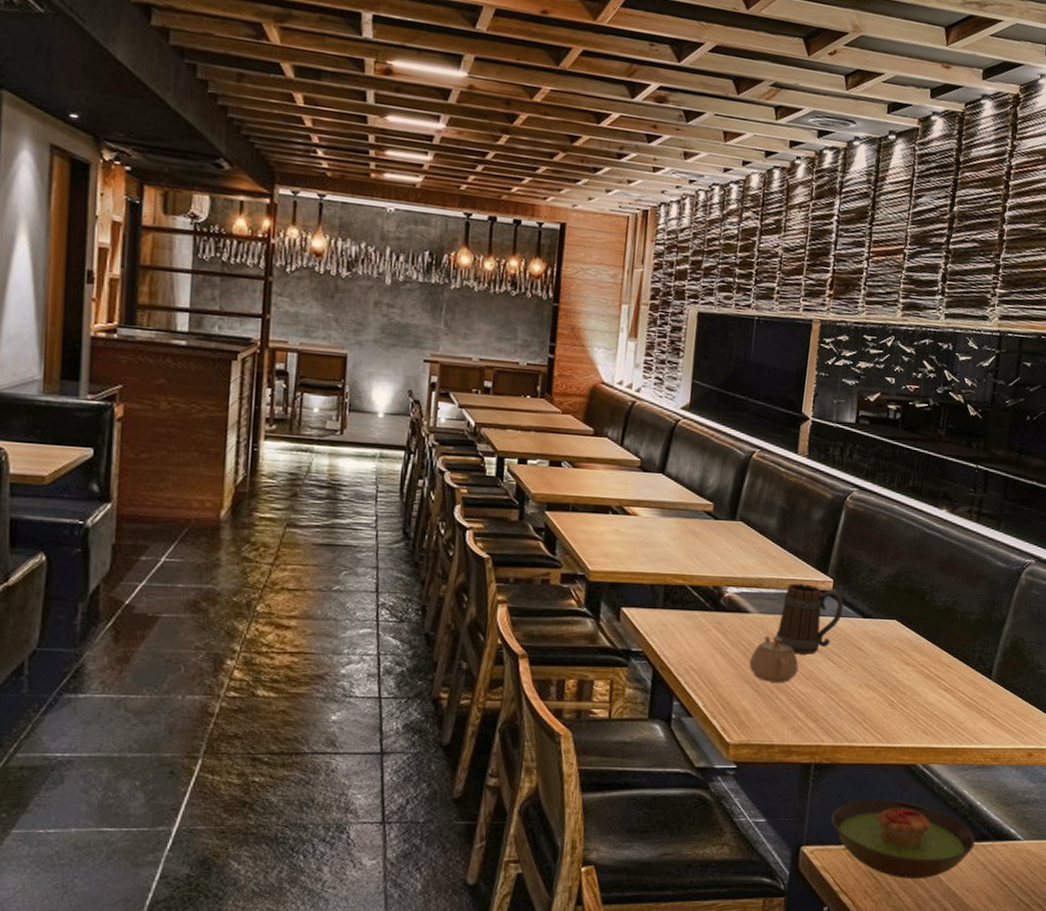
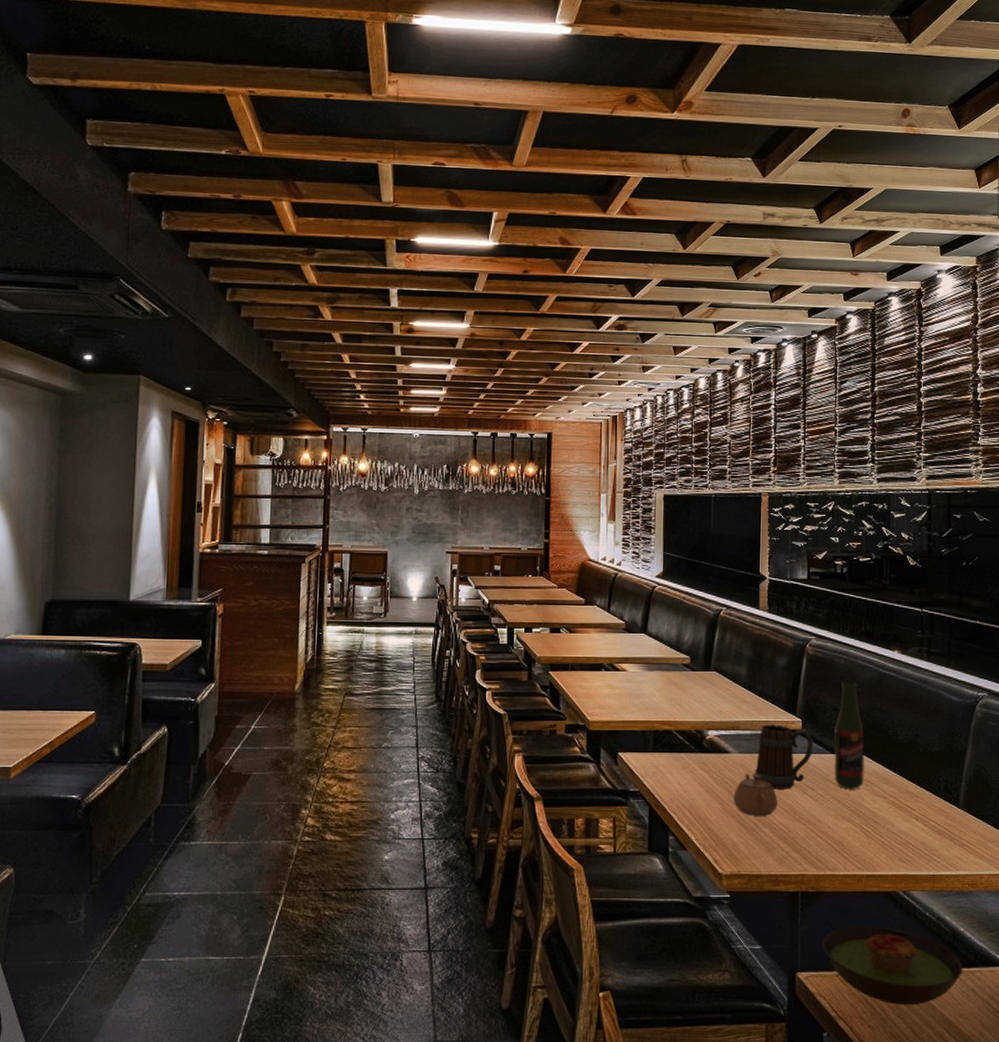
beer bottle: none [863,537,901,657] -> present [833,679,865,790]

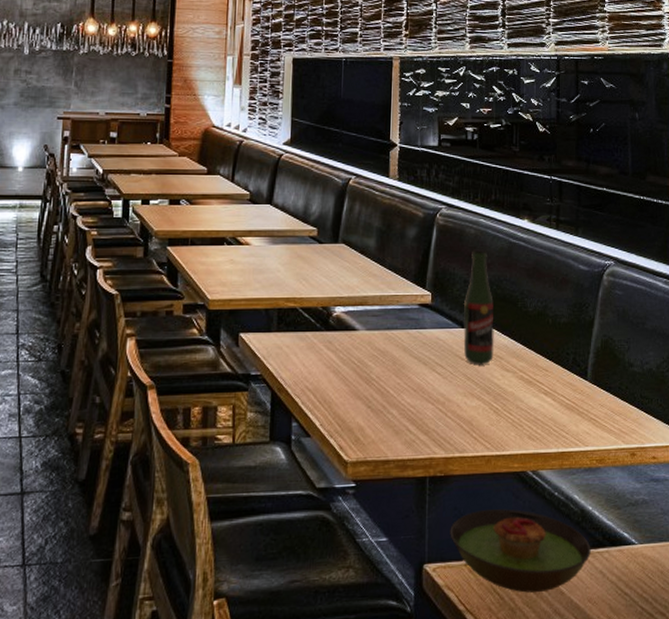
teapot: present [733,774,778,816] -> none [360,352,406,397]
beer mug: present [755,724,814,789] -> none [383,299,443,368]

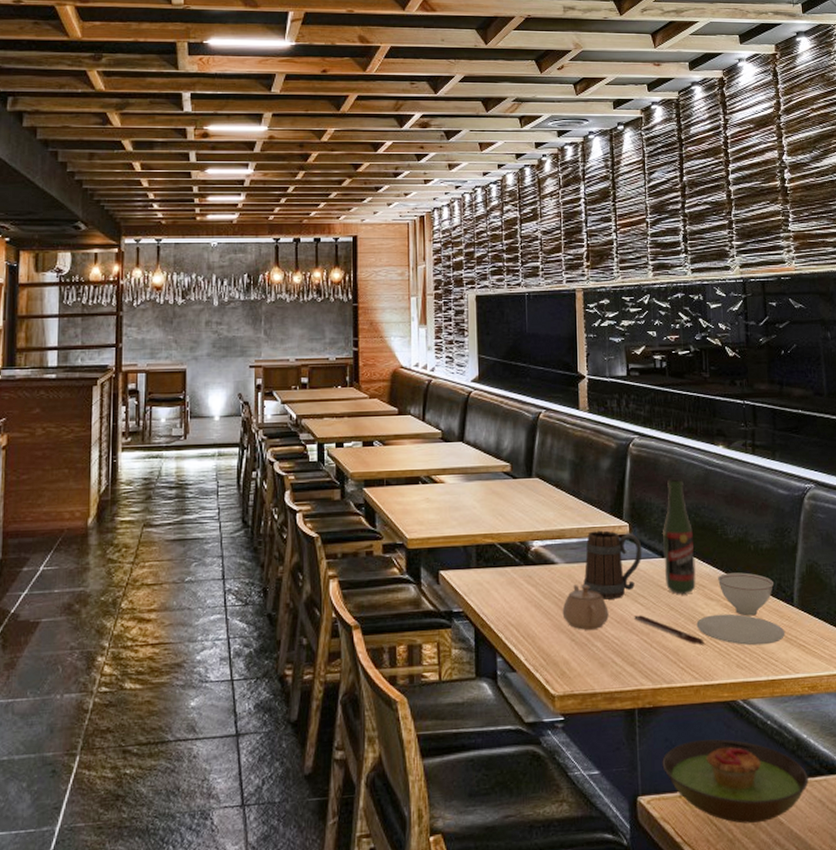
teapot: none [360,352,406,397] -> present [562,584,609,630]
beer mug: none [383,299,443,368] -> present [583,530,642,600]
chopsticks: none [431,384,498,415] -> present [634,615,705,644]
plate: none [491,385,577,418] -> present [696,613,785,646]
bowl: none [515,345,570,389] -> present [718,572,775,616]

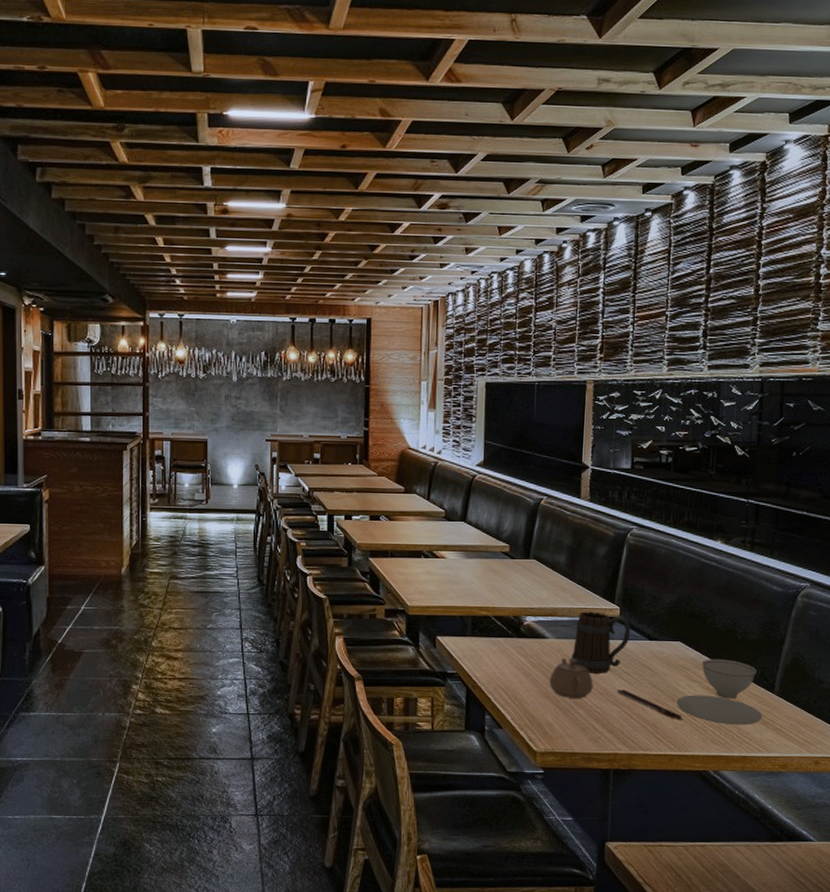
beer bottle: present [662,477,696,595] -> none [650,568,683,675]
soup bowl: present [662,739,809,824] -> none [631,801,769,874]

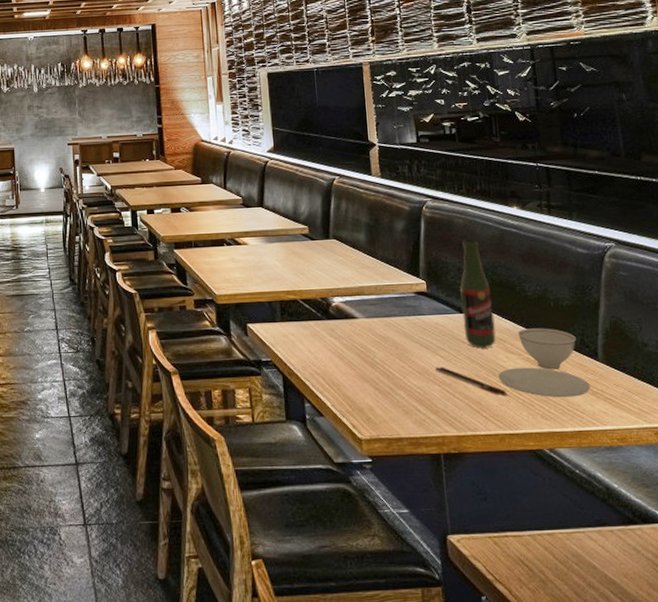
teapot: present [549,658,593,698] -> none [365,337,411,380]
beer mug: present [571,611,631,674] -> none [384,287,441,352]
beer bottle: none [650,568,683,675] -> present [459,238,496,348]

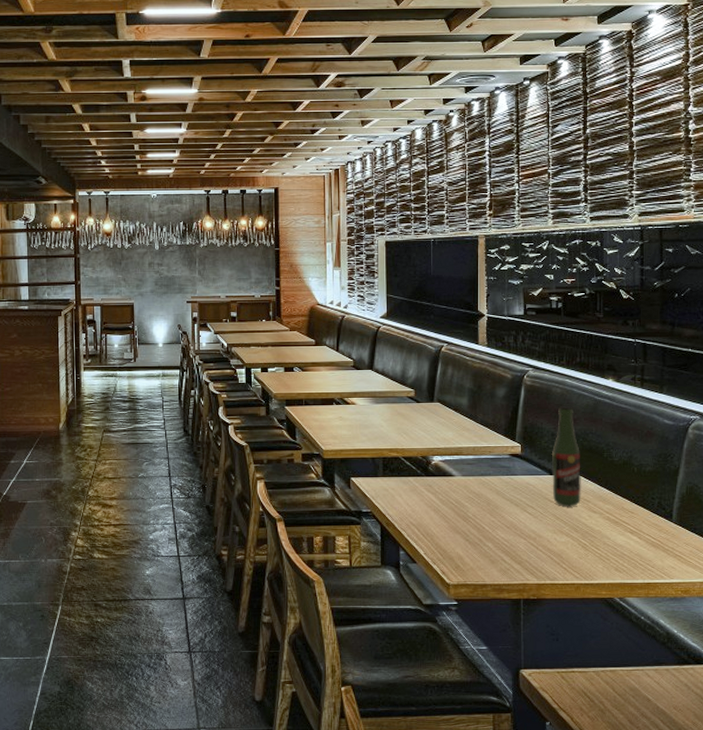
chopsticks: present [435,367,507,395] -> none [523,522,586,549]
plate: present [498,367,591,398] -> none [580,525,663,553]
bowl: present [518,328,577,370] -> none [602,491,655,528]

